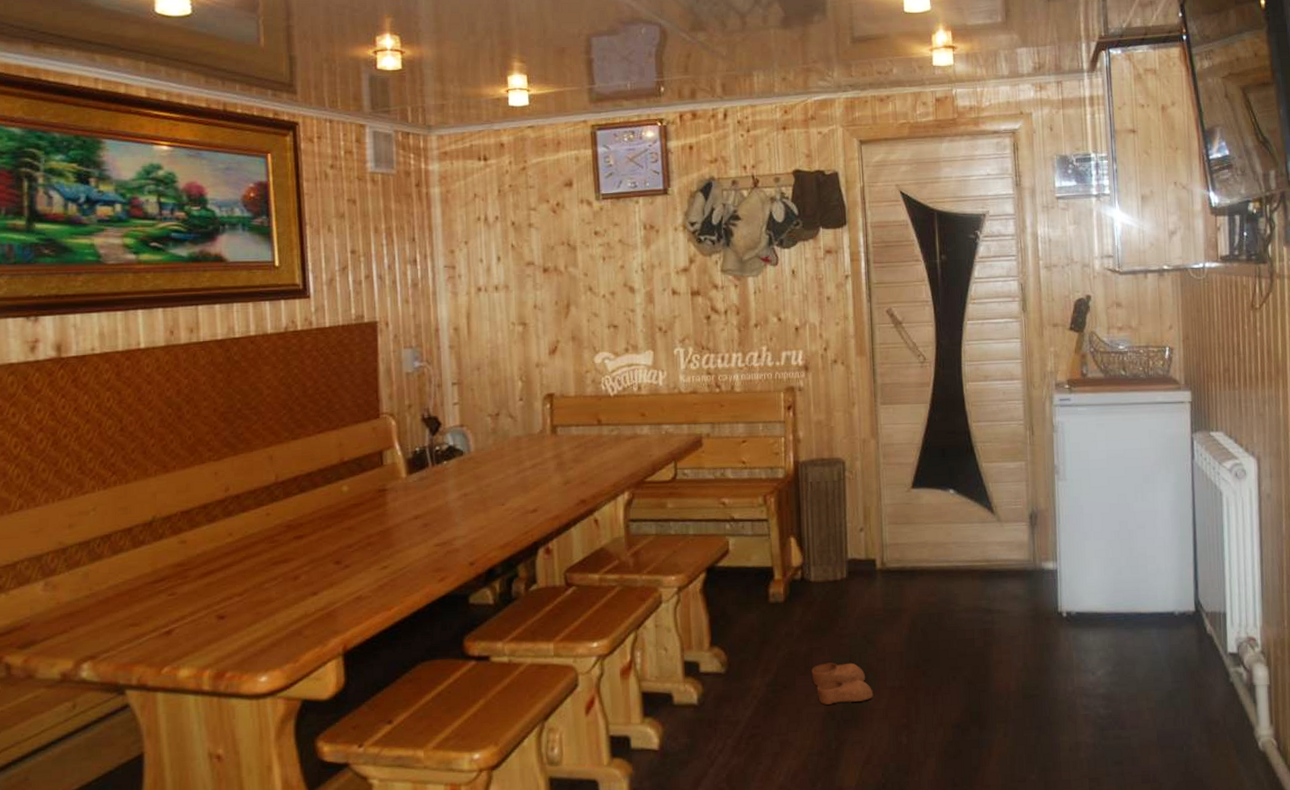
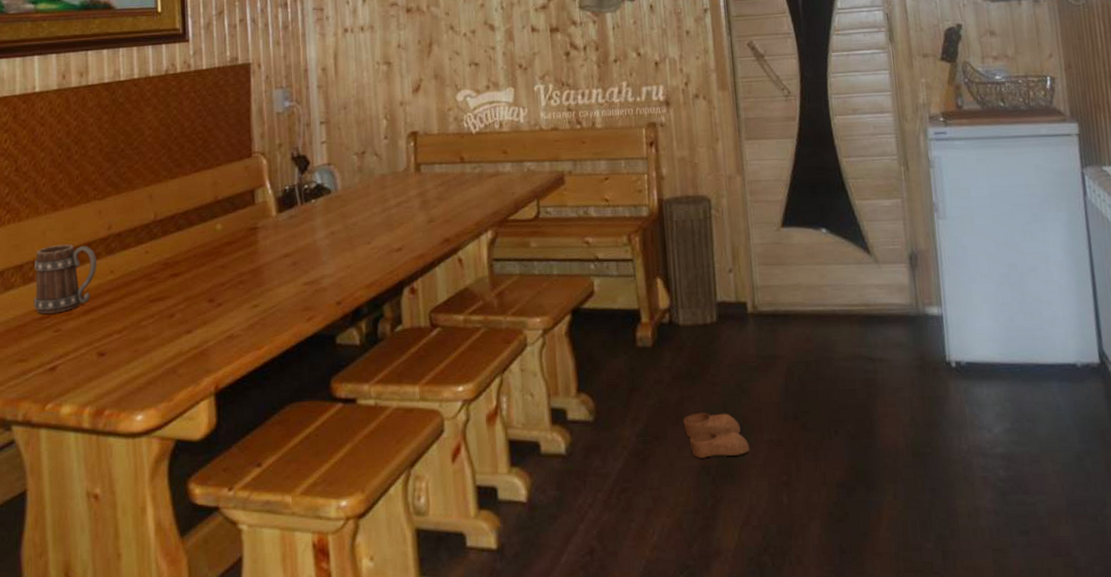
beer mug: none [145,507,215,578] -> present [34,244,97,315]

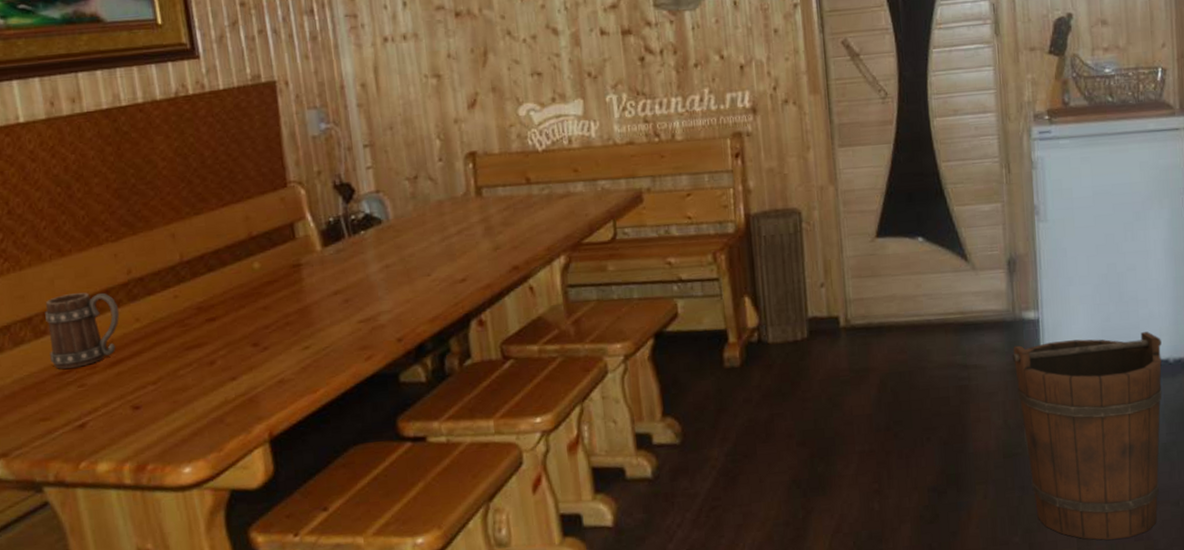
slipper: present [683,412,750,458] -> none [773,427,842,473]
wooden bucket: none [917,334,1075,553] -> present [1012,332,1162,540]

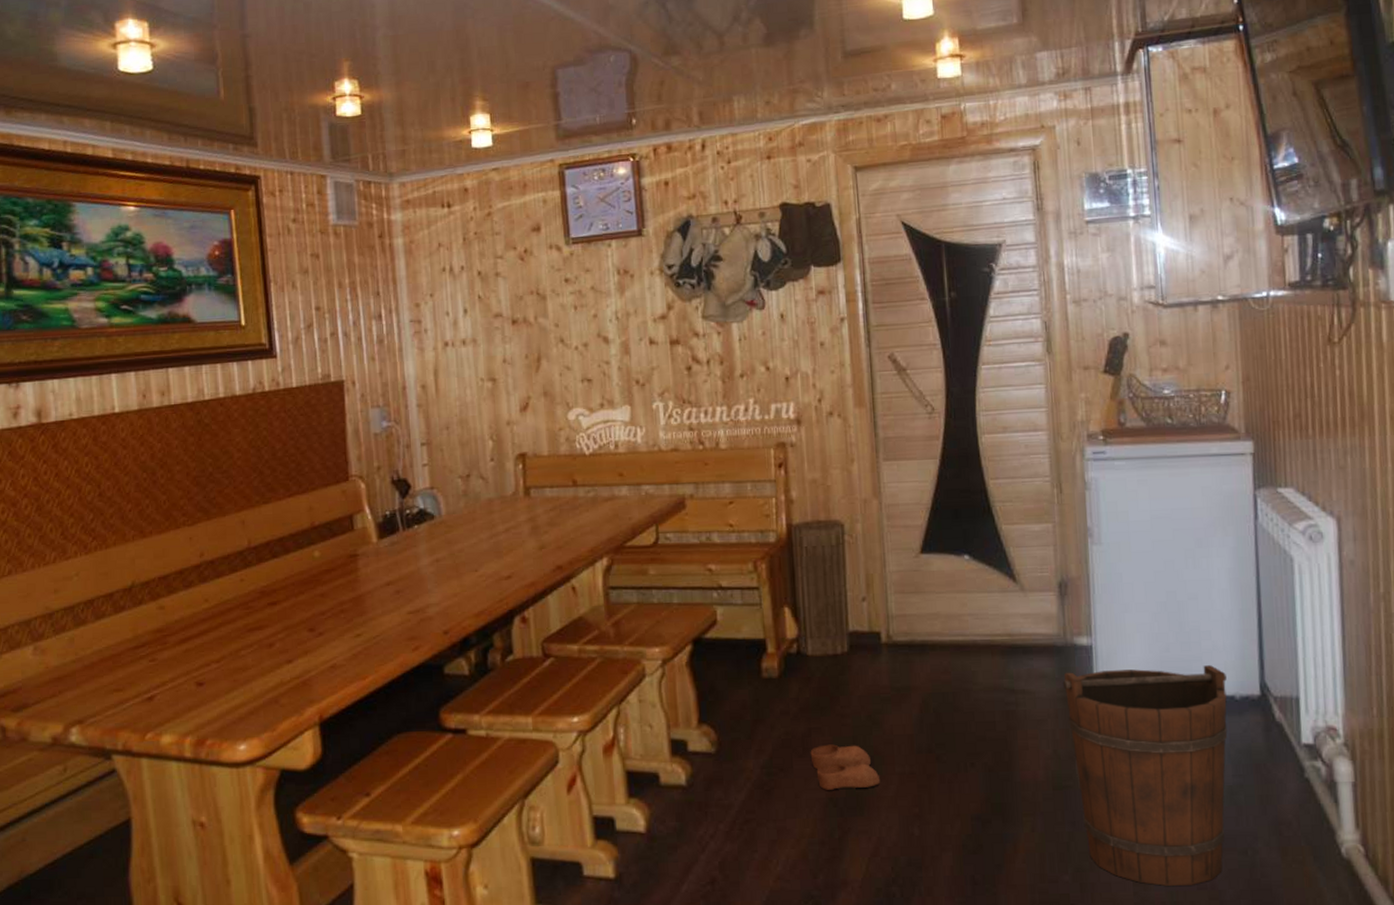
beer mug: present [45,292,120,370] -> none [125,572,191,644]
slipper: none [773,427,842,473] -> present [810,744,881,790]

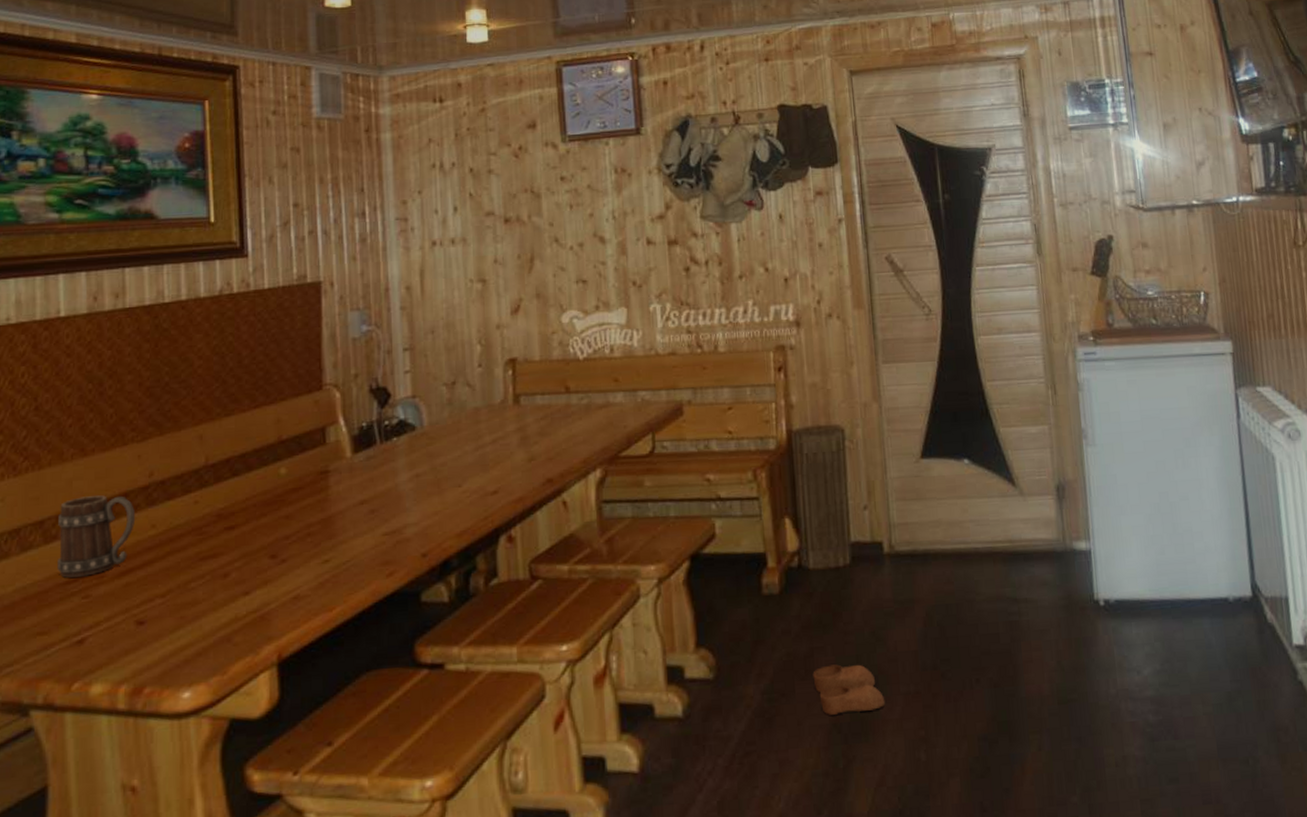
beer mug: none [125,572,191,644] -> present [57,495,136,579]
wooden bucket: present [1062,665,1228,886] -> none [1063,567,1226,803]

